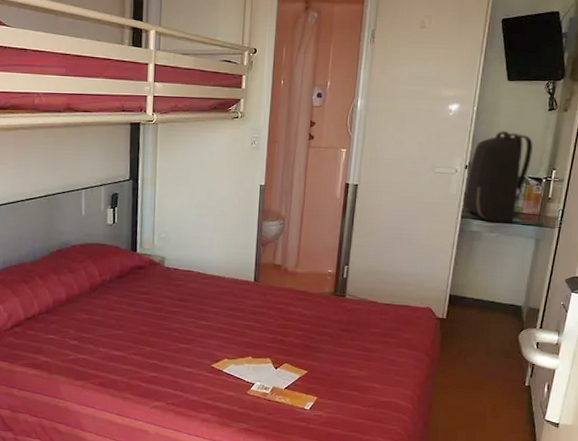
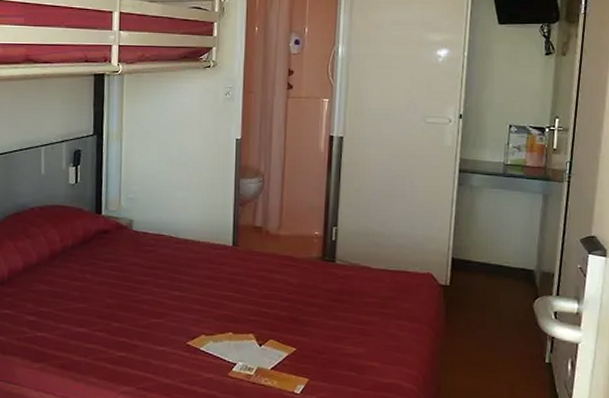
backpack: present [464,131,533,224] -> none [460,77,537,178]

